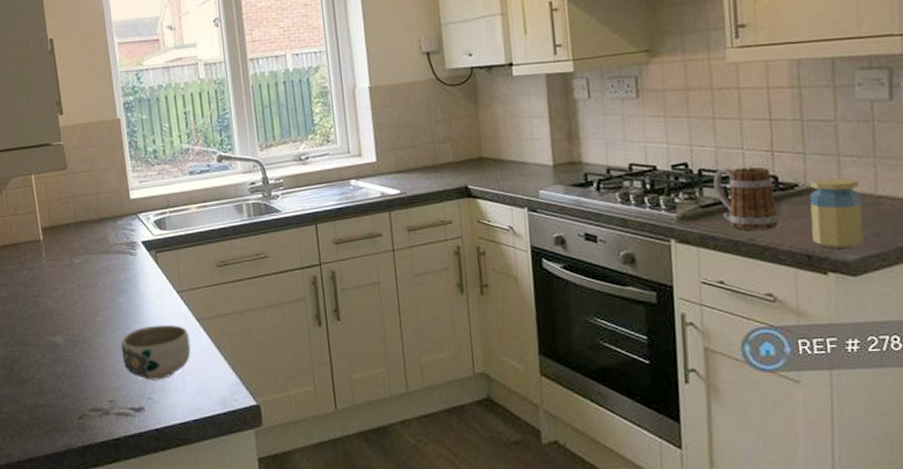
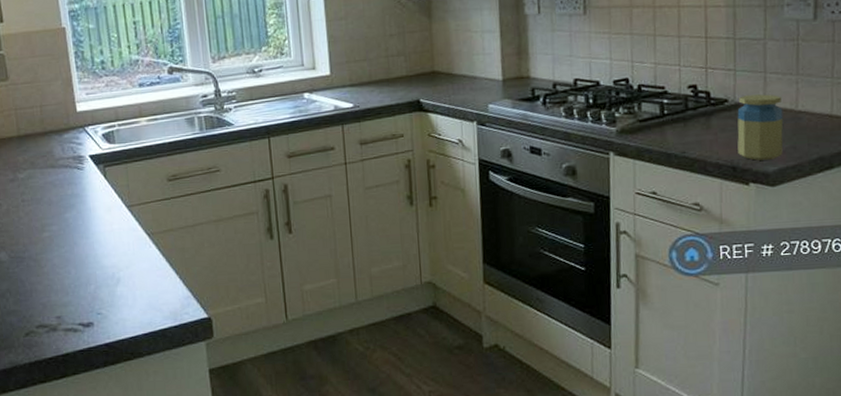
bowl: present [120,324,191,380] -> none [68,239,141,296]
mug: present [713,166,779,231] -> none [651,82,709,144]

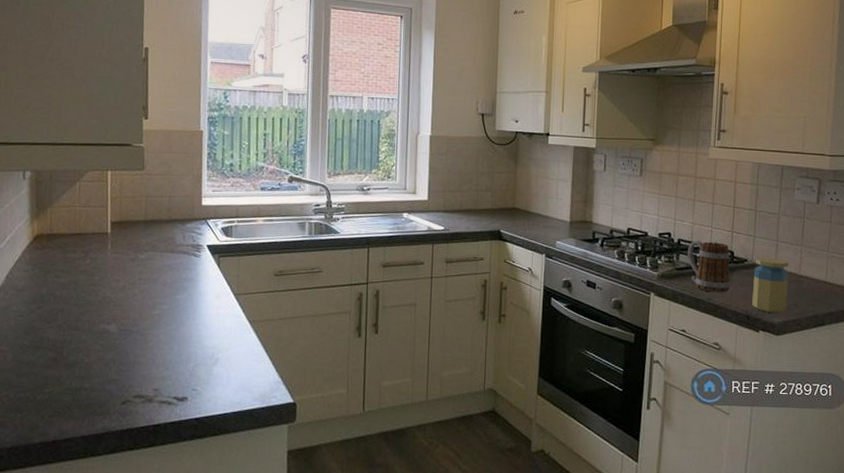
mug: none [651,82,709,144] -> present [688,241,731,293]

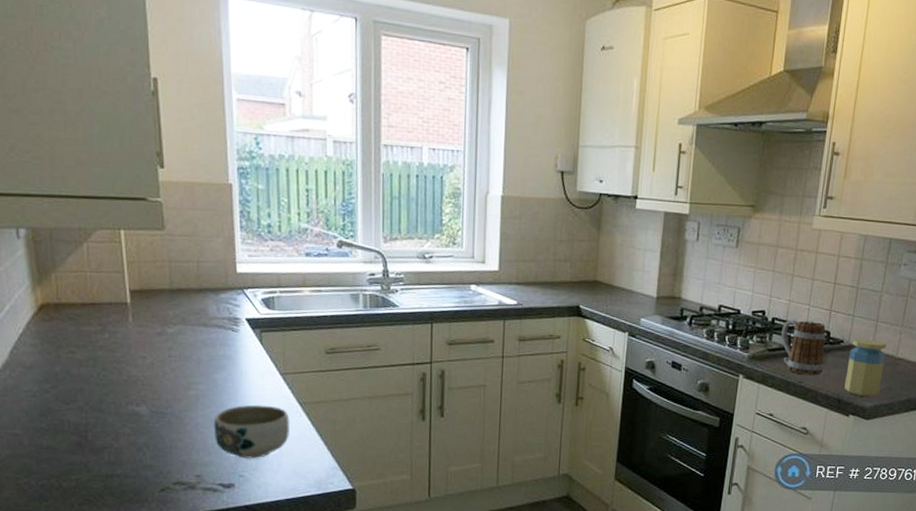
bowl: none [172,323,240,373] -> present [213,404,290,459]

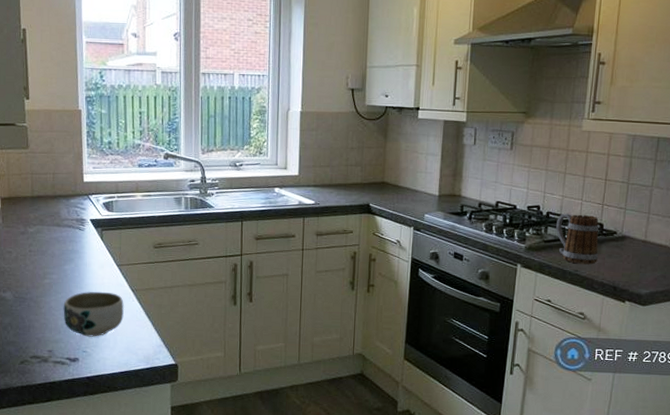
jar: present [844,339,886,397] -> none [619,230,659,284]

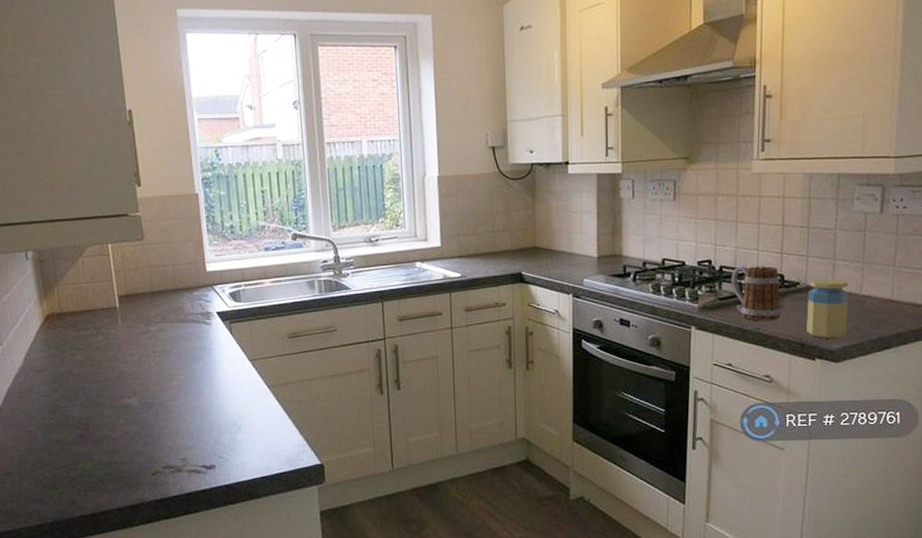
bowl: present [63,291,124,337] -> none [194,390,261,441]
jar: none [619,230,659,284] -> present [807,279,849,339]

